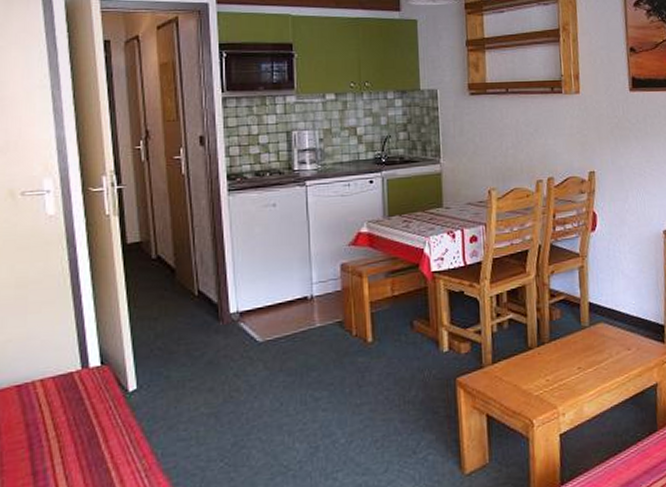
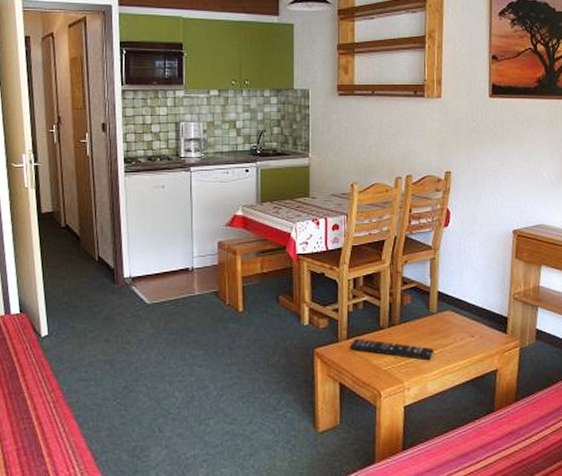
remote control: none [495,361,589,381] -> present [349,338,434,361]

